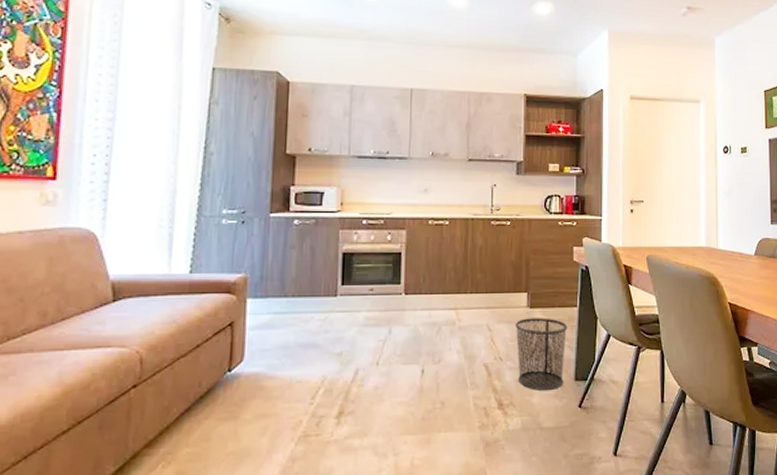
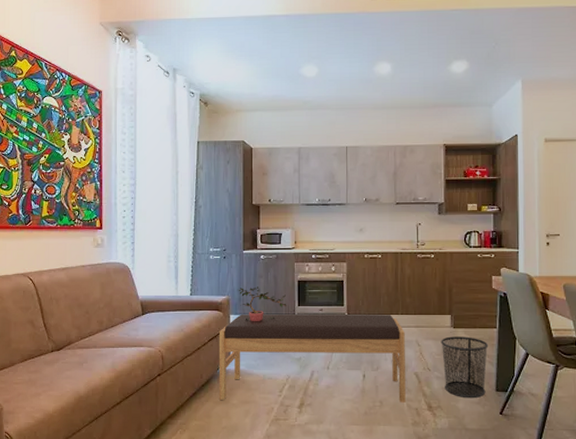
bench: none [224,293,474,415] -> present [218,313,406,403]
potted plant: none [258,260,327,306] -> present [237,286,287,321]

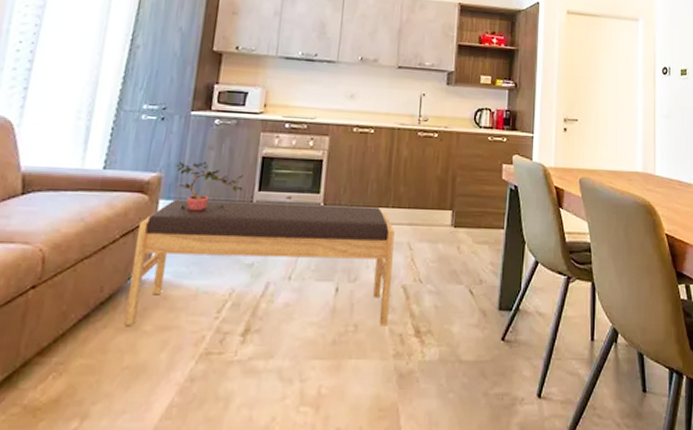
waste bin: present [441,336,489,399] -> none [437,238,494,320]

